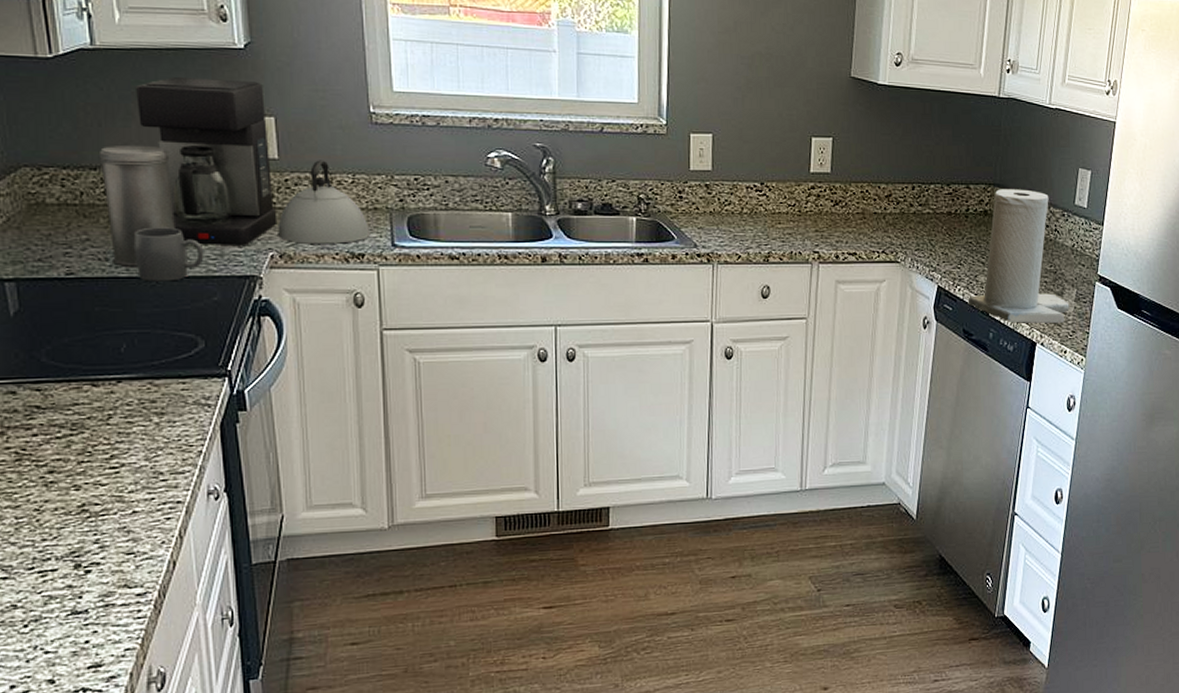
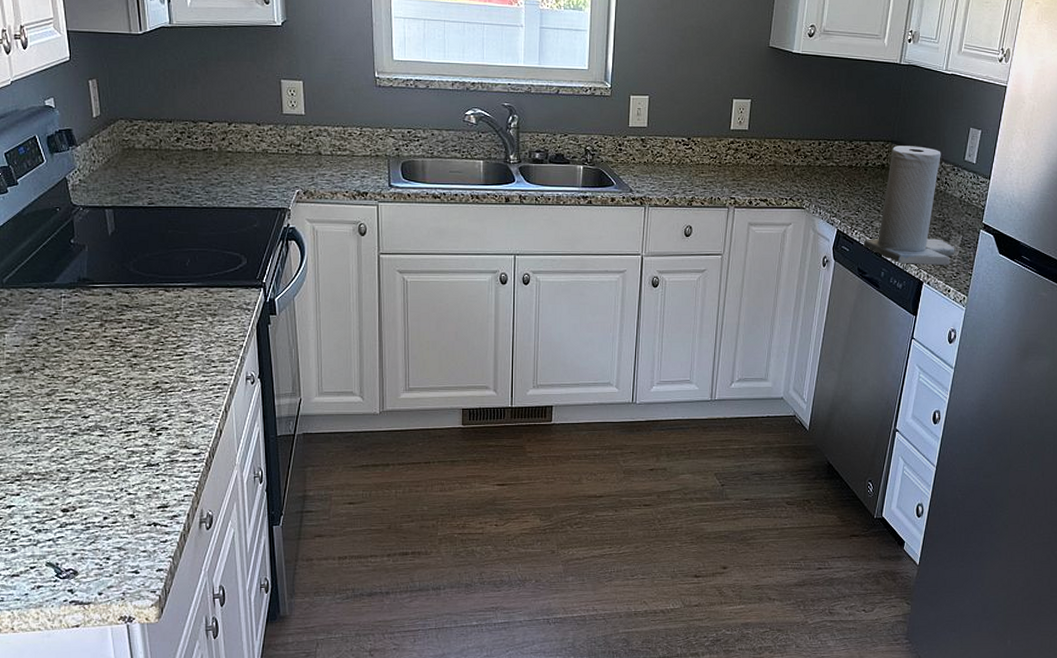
canister: present [98,144,175,268] -> none [173,103,227,200]
mug: present [133,227,204,282] -> none [197,168,248,211]
coffee maker: present [136,76,278,245] -> none [201,48,303,184]
kettle: present [278,160,371,244] -> none [303,116,373,184]

